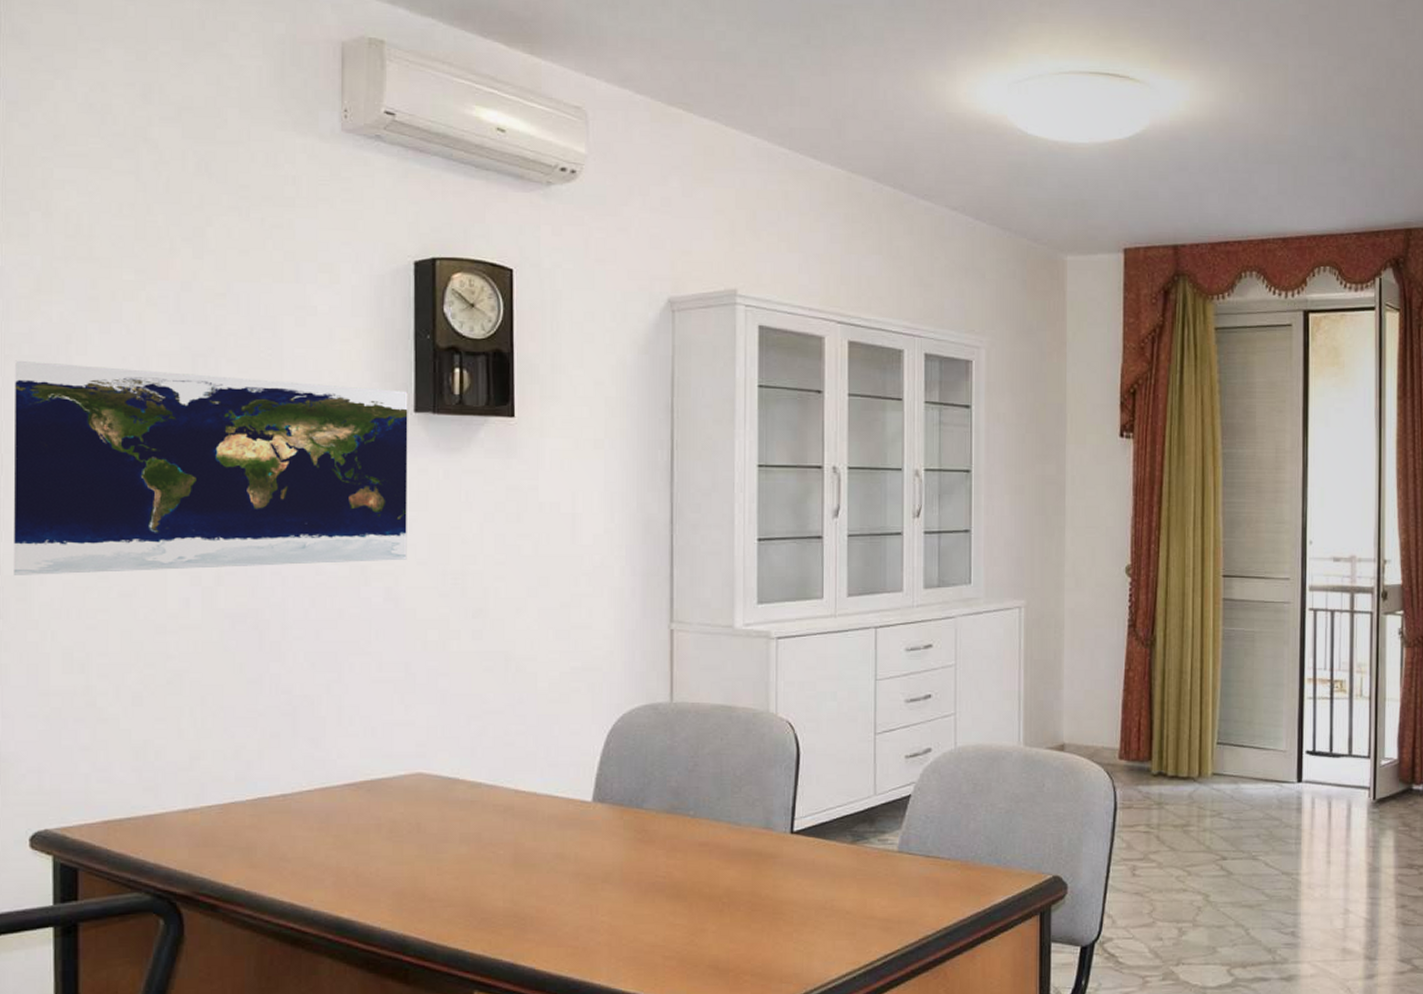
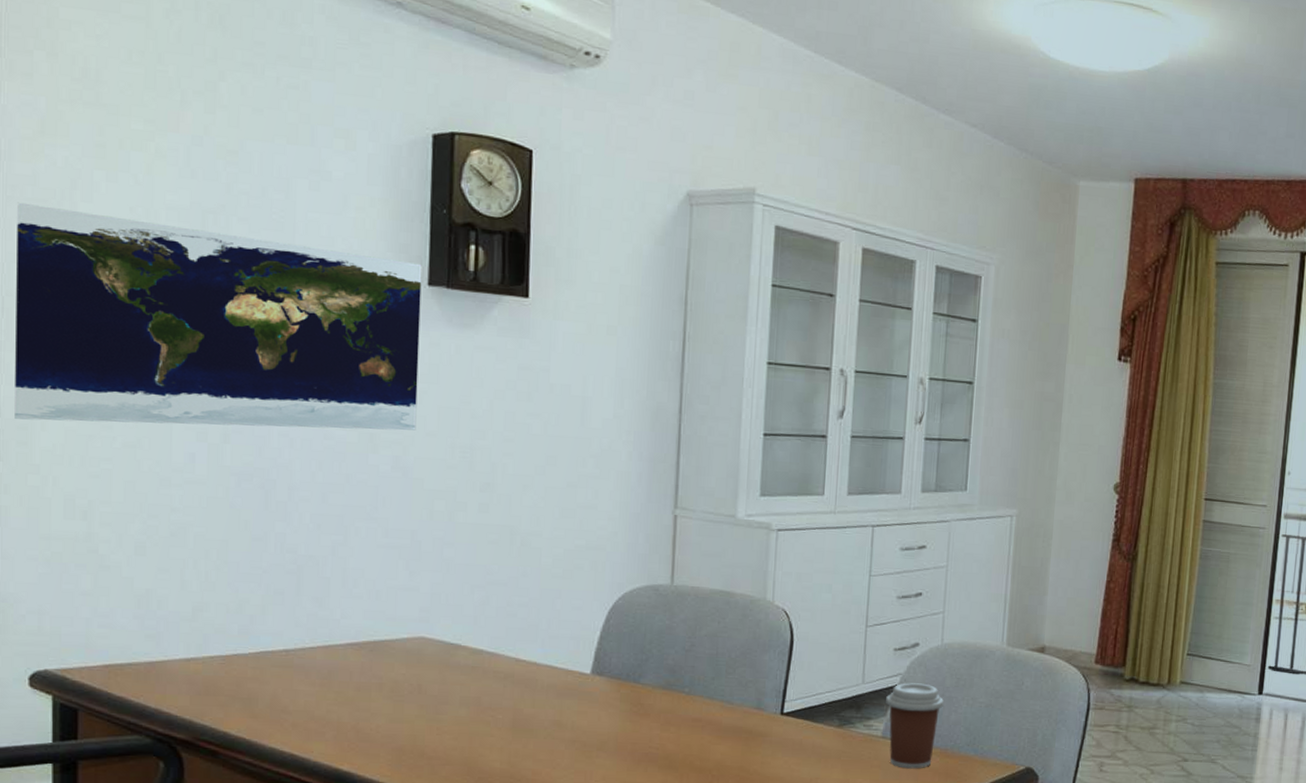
coffee cup: none [900,791,962,884] -> present [886,683,945,769]

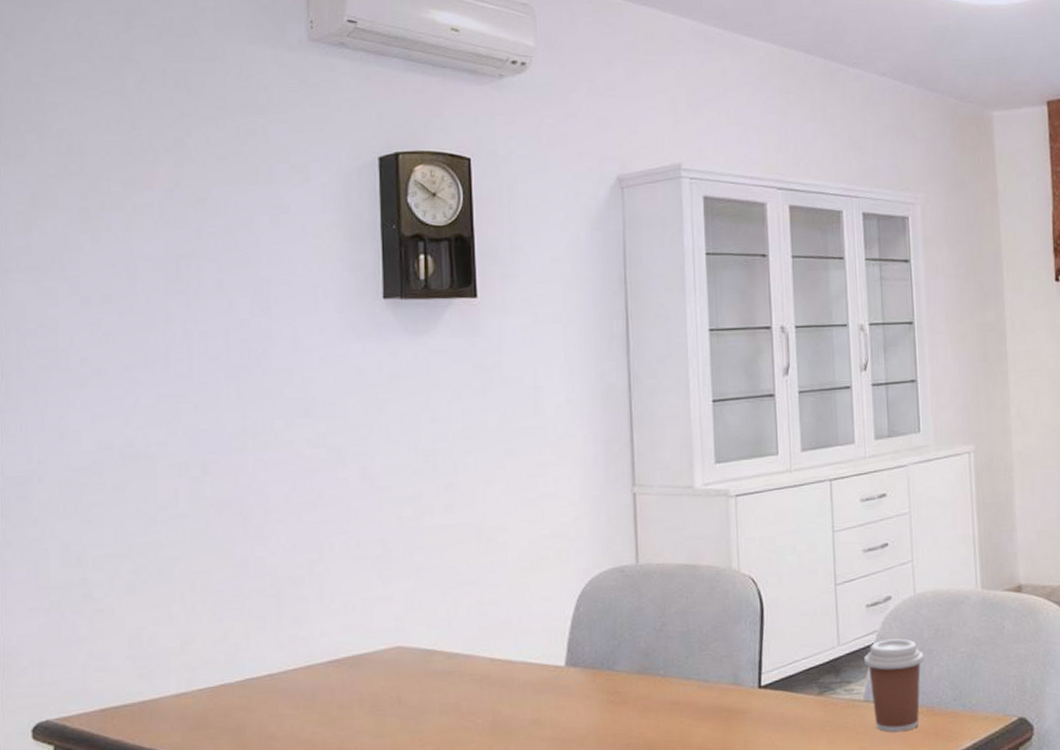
map: present [15,202,422,431] -> none [14,272,381,476]

